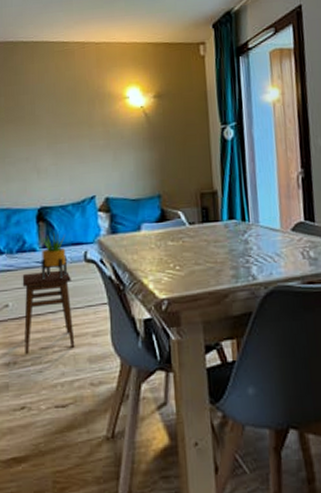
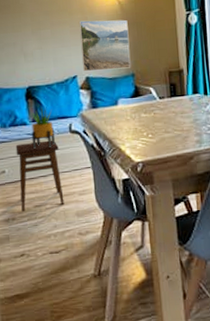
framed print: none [99,133,158,191] -> present [78,19,131,72]

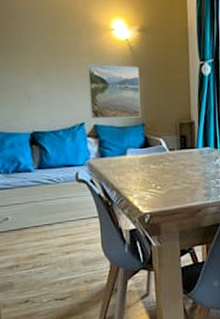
stool: present [15,140,64,213] -> none [19,188,70,260]
potted plant: present [31,107,55,149] -> none [36,154,61,197]

